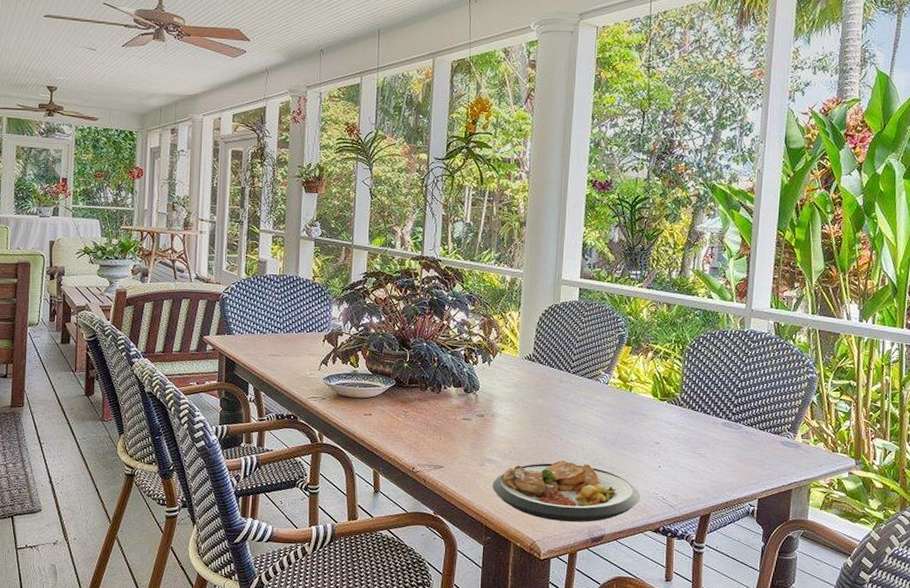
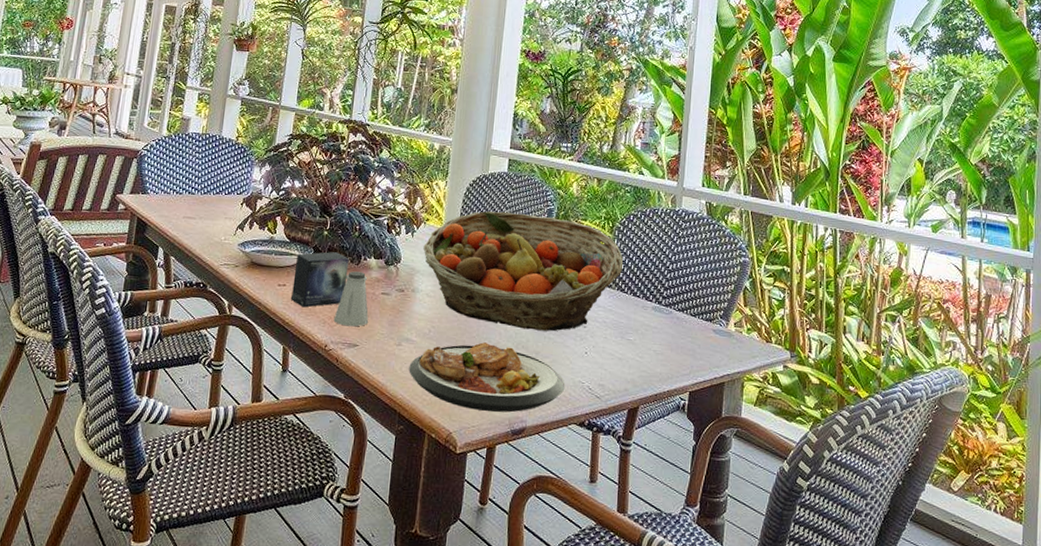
small box: none [377,382,430,434] -> present [290,252,349,308]
saltshaker: none [419,399,452,450] -> present [333,271,369,327]
fruit basket: none [500,338,694,448] -> present [423,211,624,331]

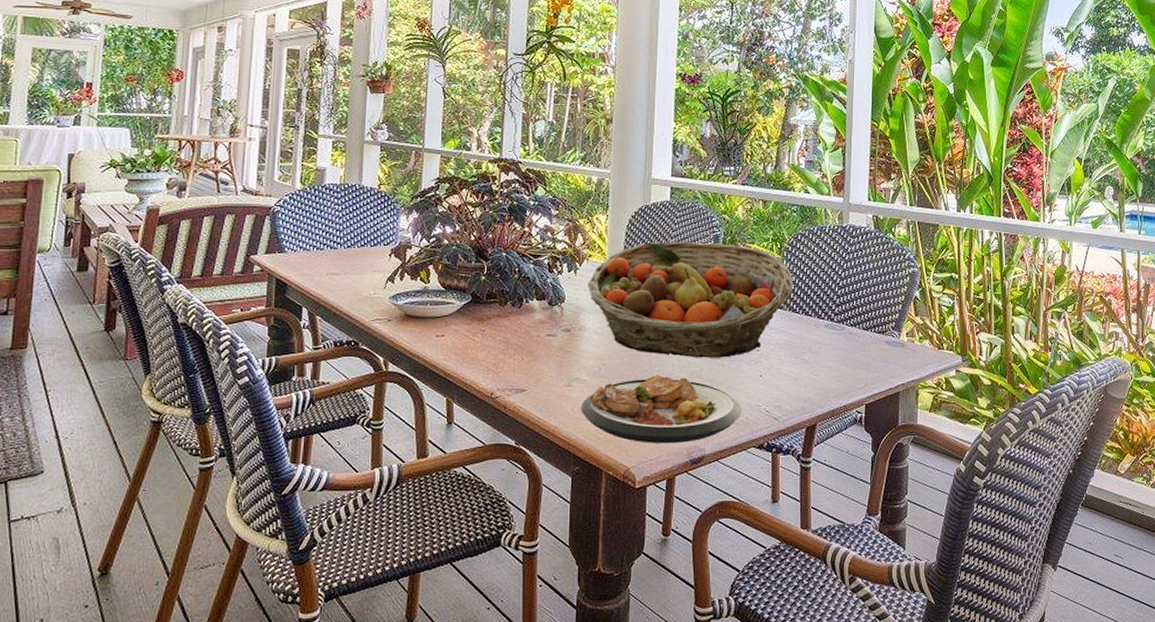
small box: present [290,252,349,308] -> none [450,297,510,357]
saltshaker: present [333,271,369,327] -> none [498,315,536,372]

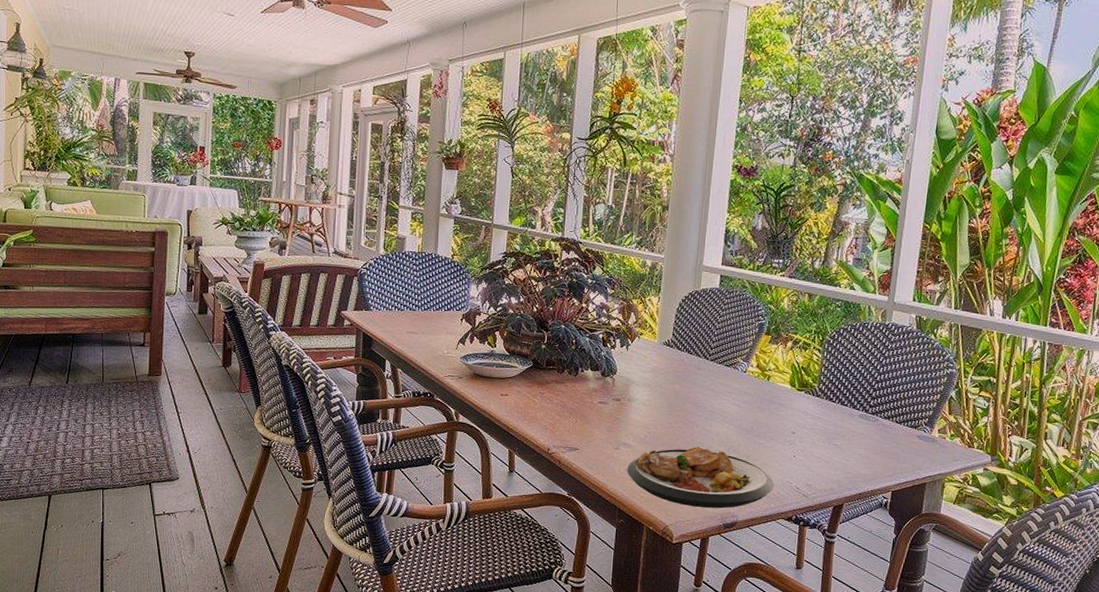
fruit basket: present [587,241,794,358] -> none [638,325,833,437]

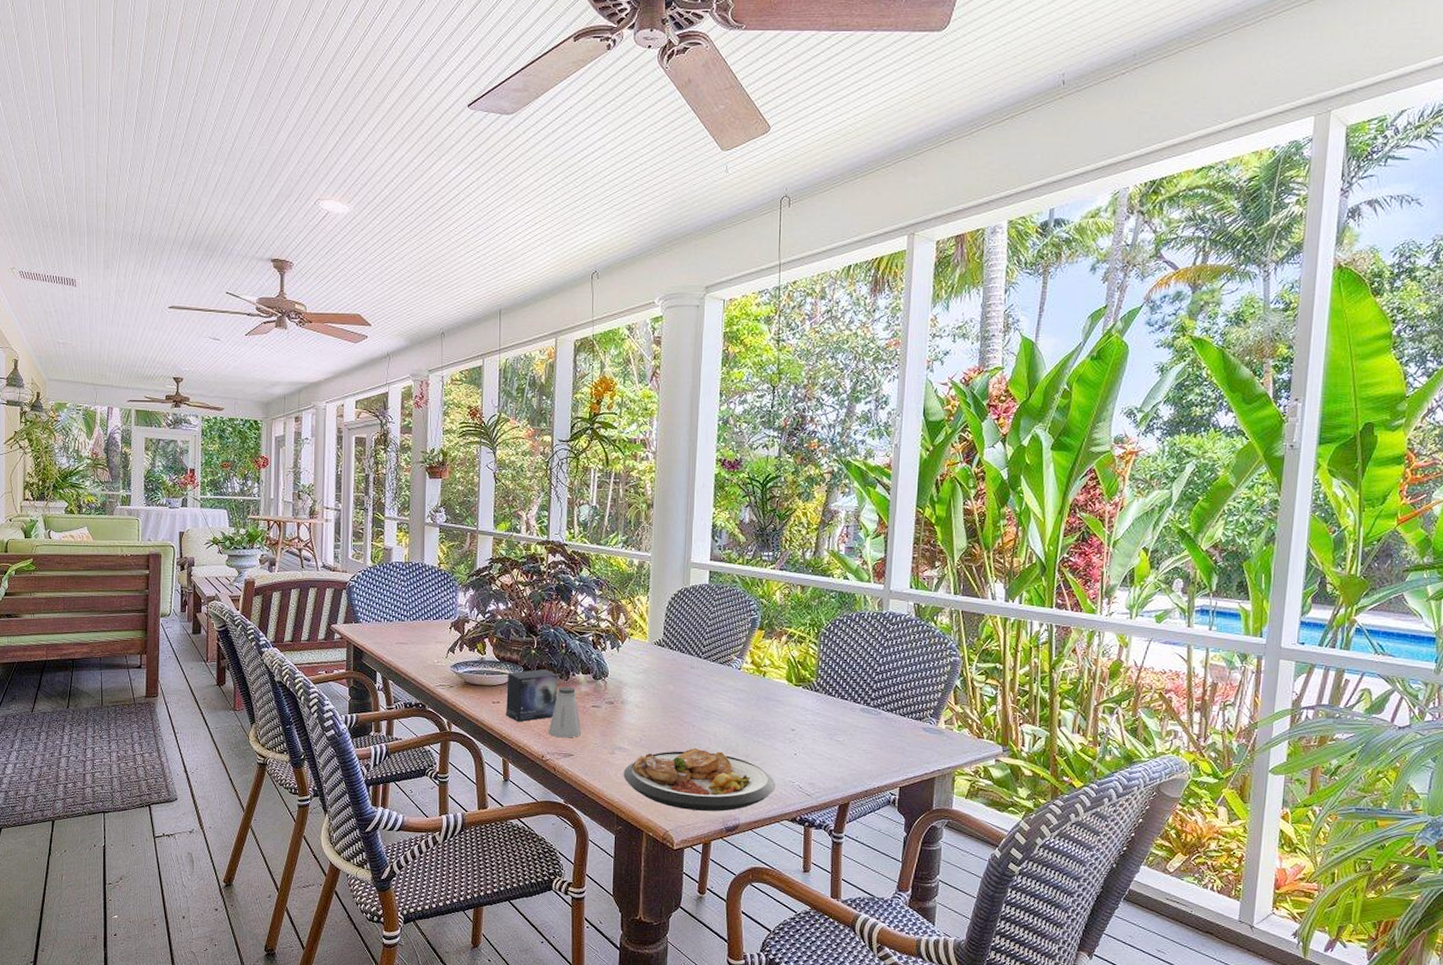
small box: none [513,364,567,415] -> present [505,669,558,722]
saltshaker: none [555,382,588,433] -> present [548,686,582,738]

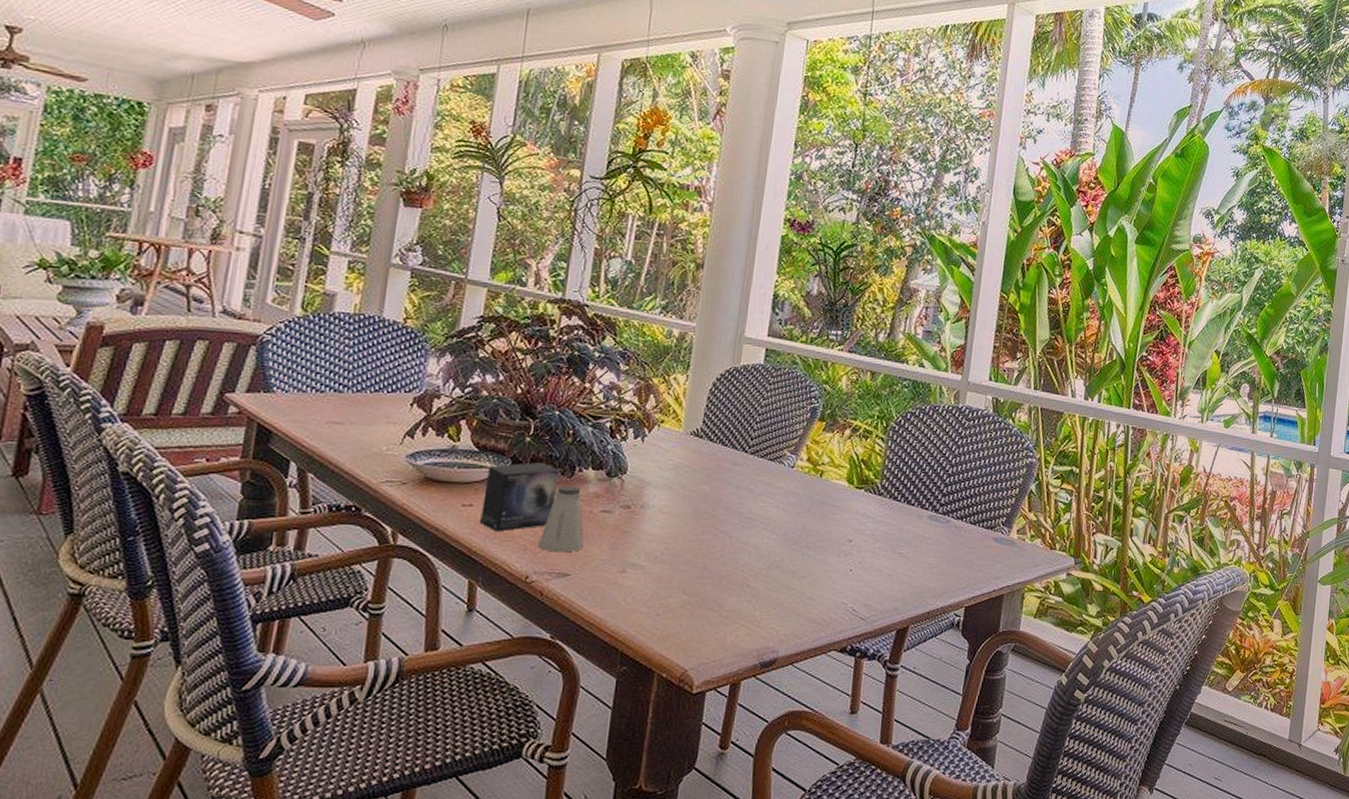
plate: present [623,748,776,811] -> none [635,564,826,643]

